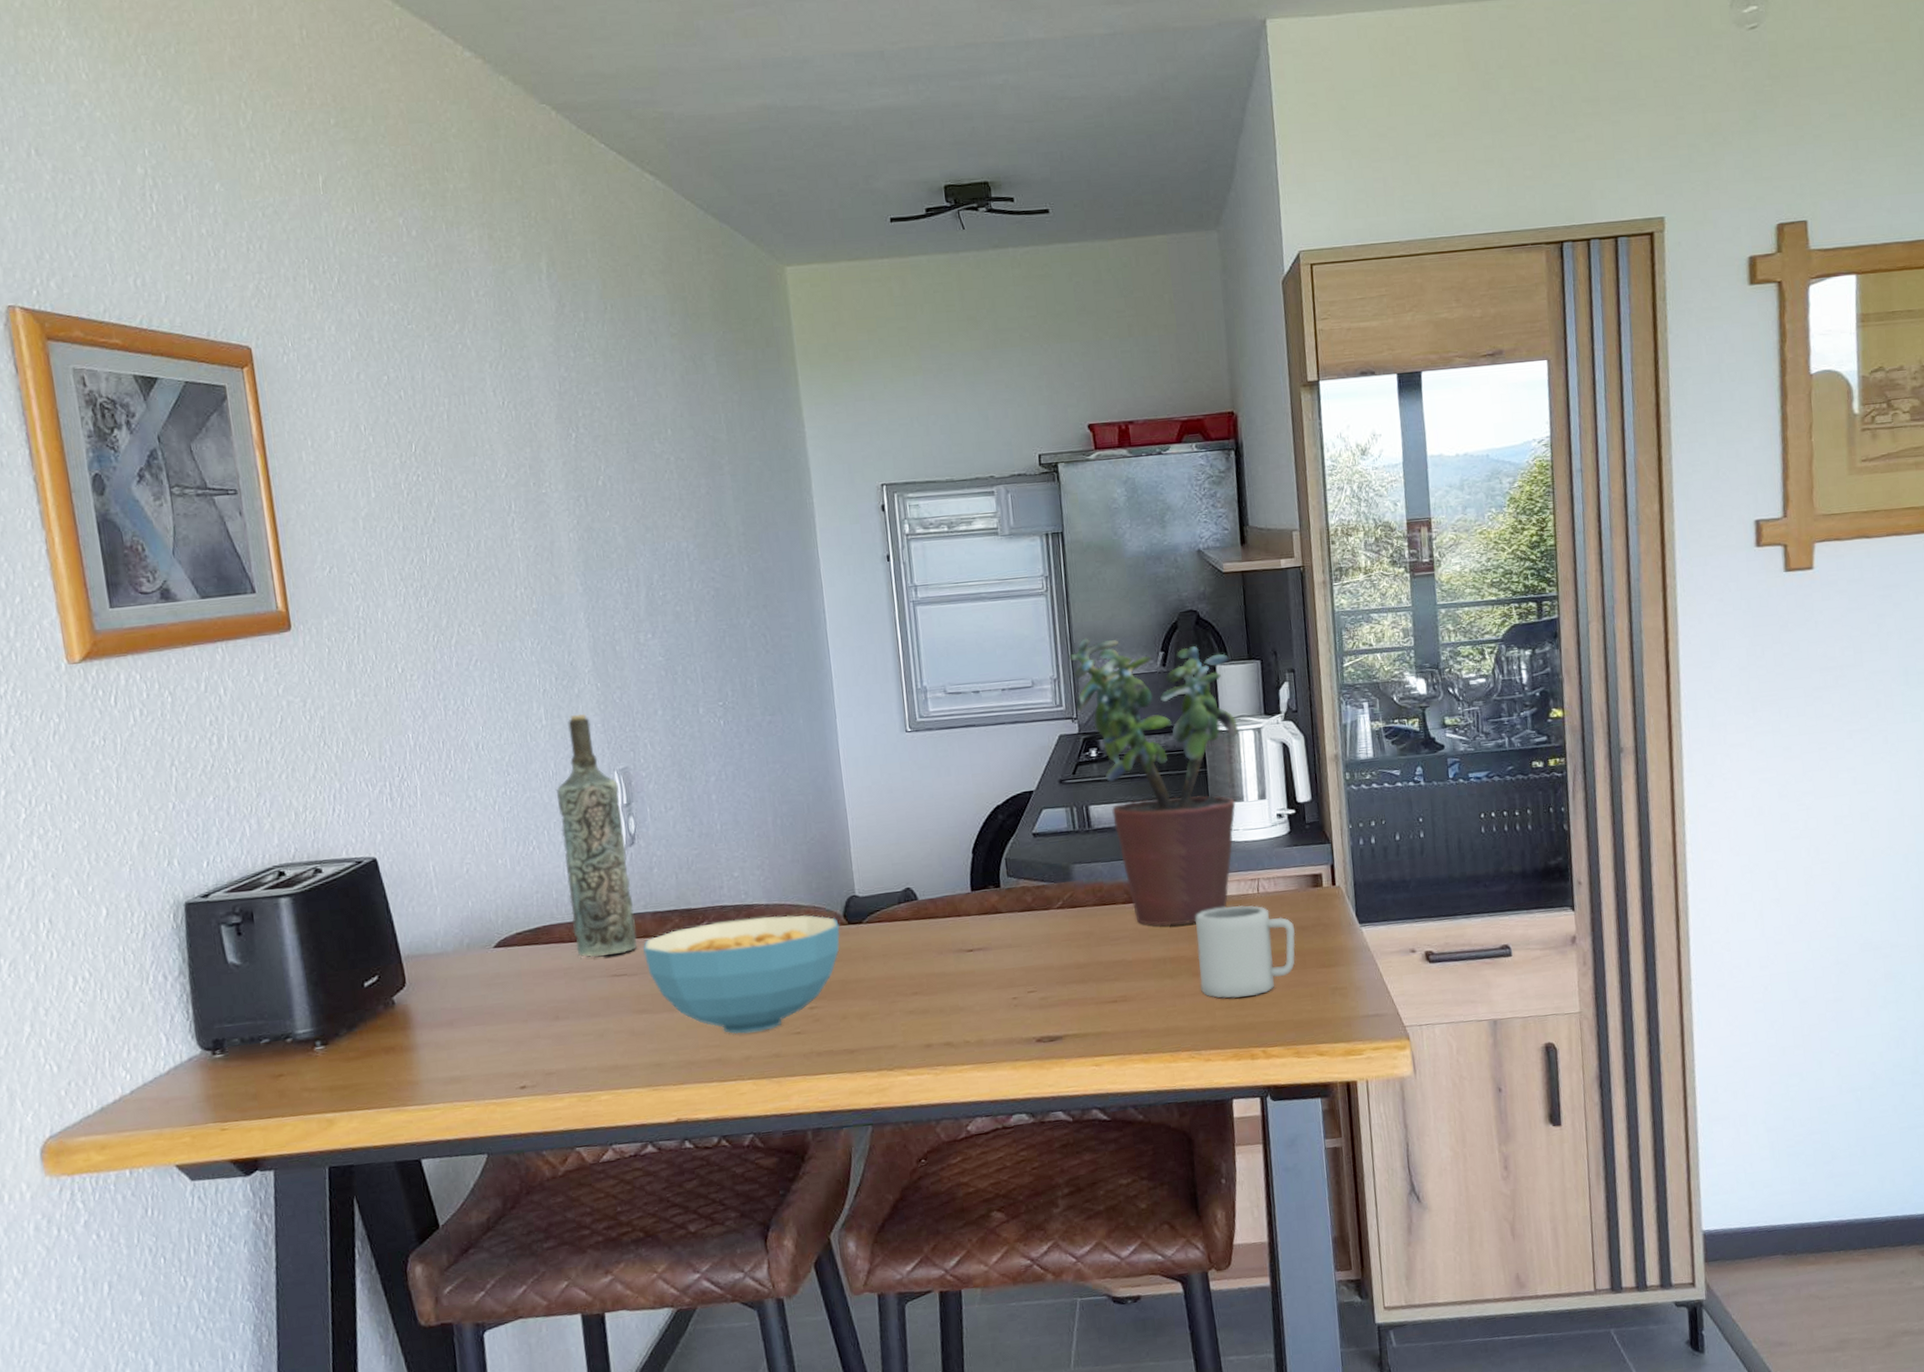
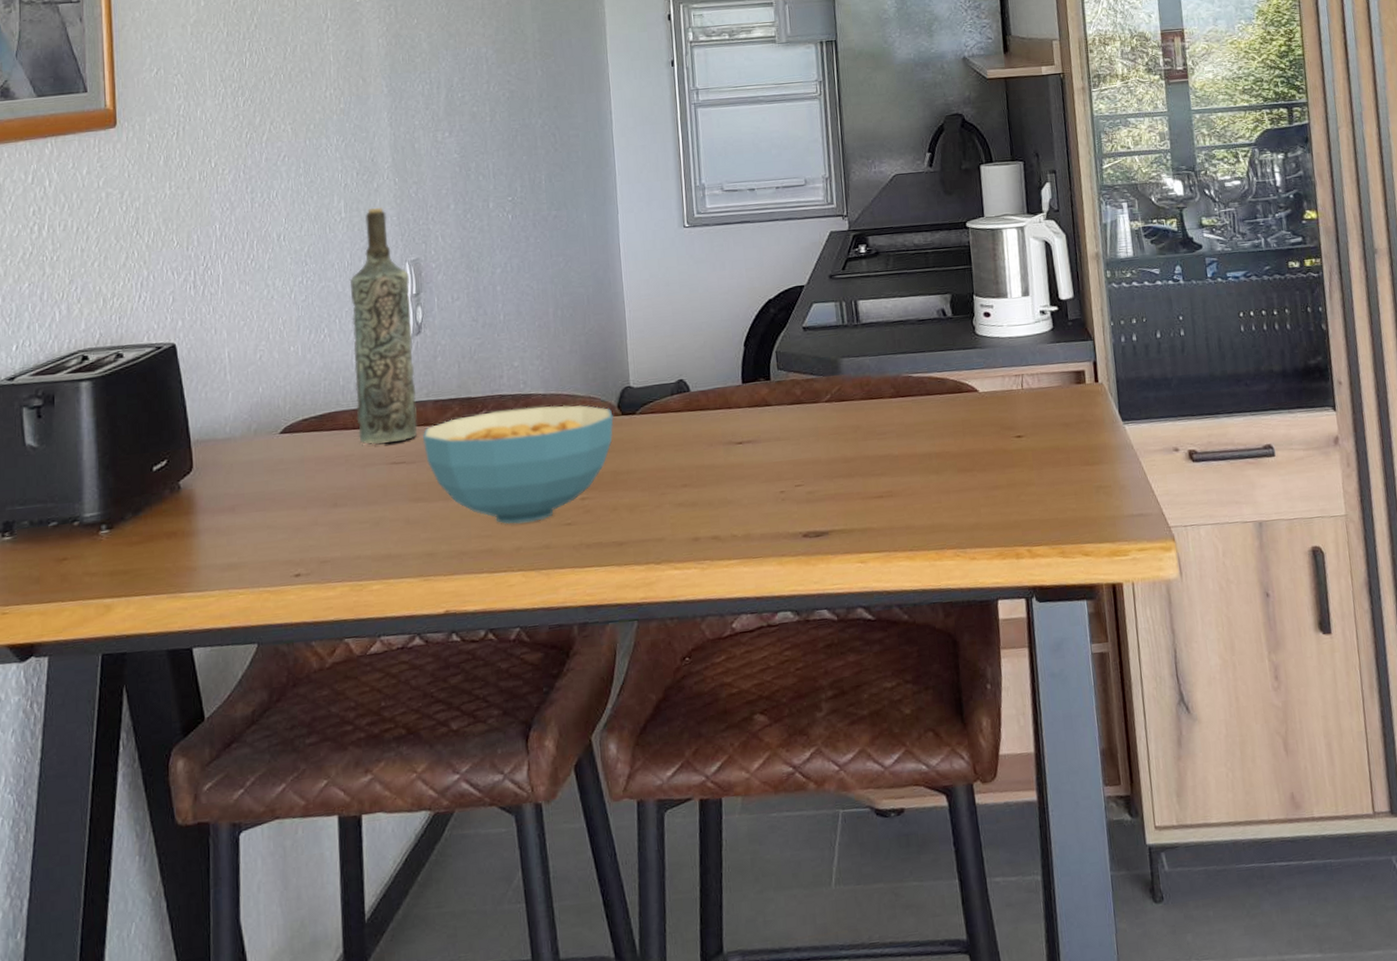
potted plant: present [1068,638,1239,926] -> none [840,139,1003,420]
cup: present [1195,905,1296,998] -> none [960,400,1060,495]

